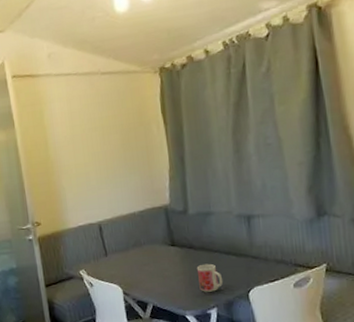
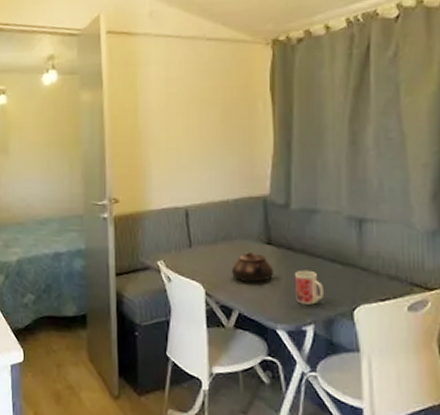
teapot: none [144,253,179,279] -> present [232,251,273,282]

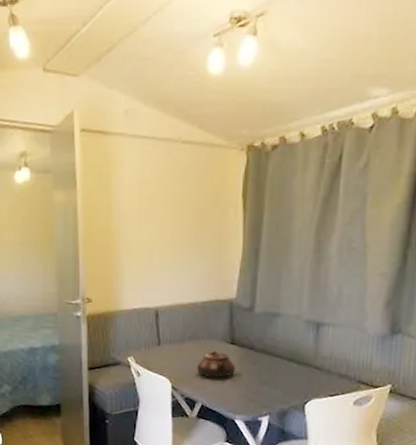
mug: present [294,270,325,305] -> none [254,368,281,399]

